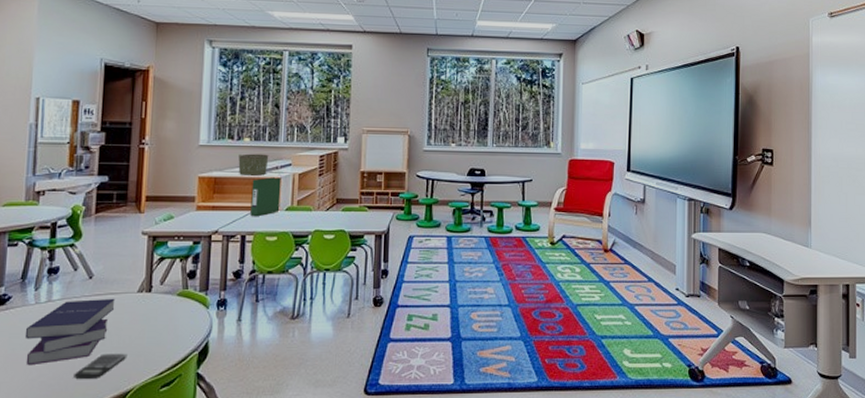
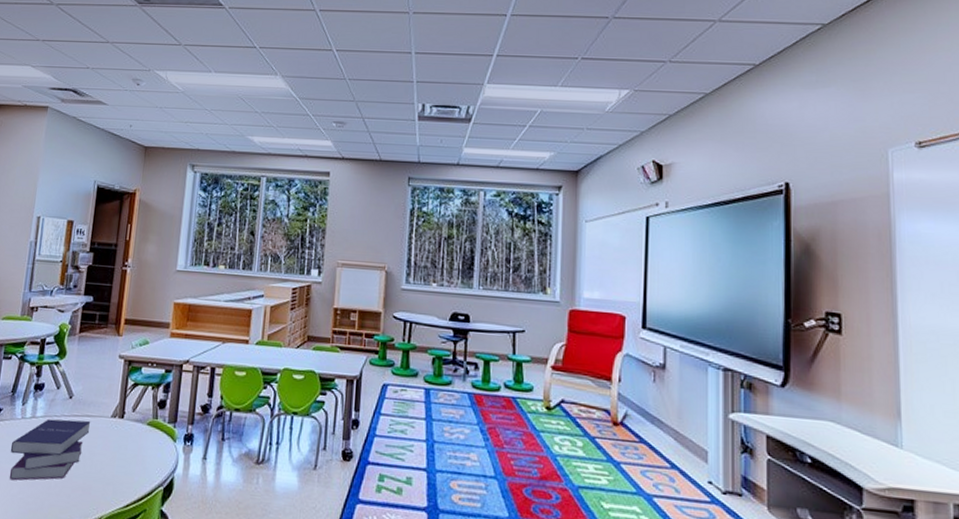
calculator: present [74,353,128,379] -> none [49,477,98,502]
basket: present [238,153,269,176] -> none [212,281,242,306]
binder: present [250,177,281,217] -> none [221,308,253,349]

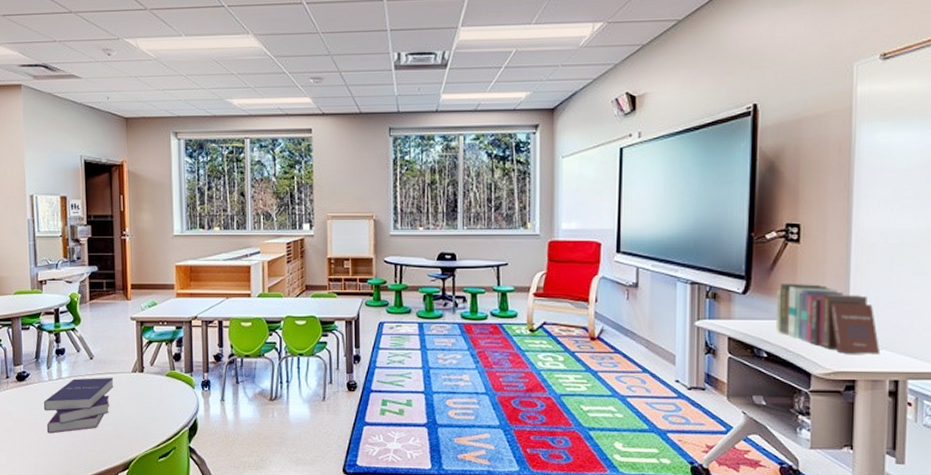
books: none [818,377,941,471] -> present [775,283,881,354]

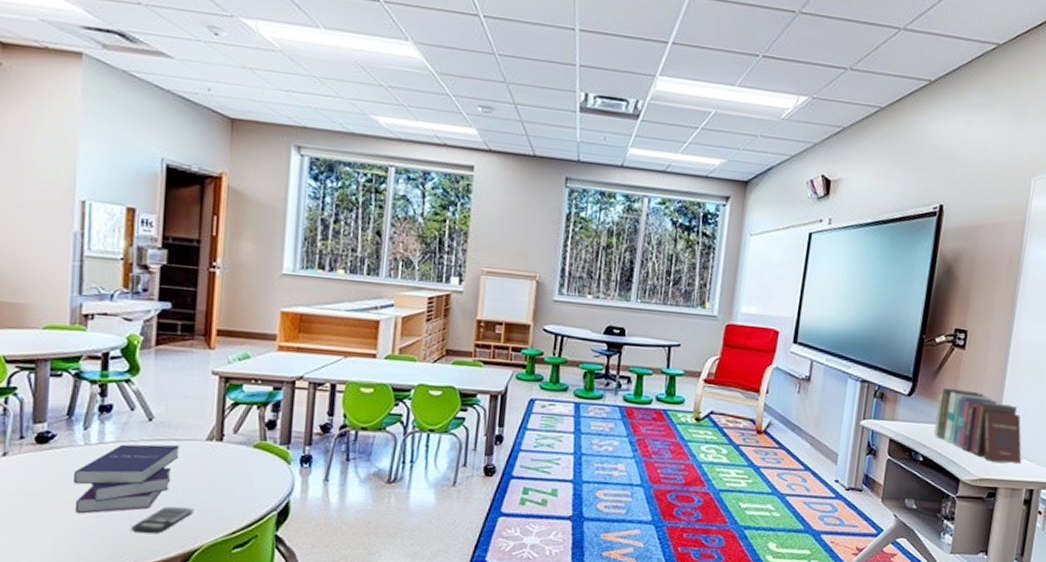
calculator: none [86,426,129,447] -> present [131,506,194,533]

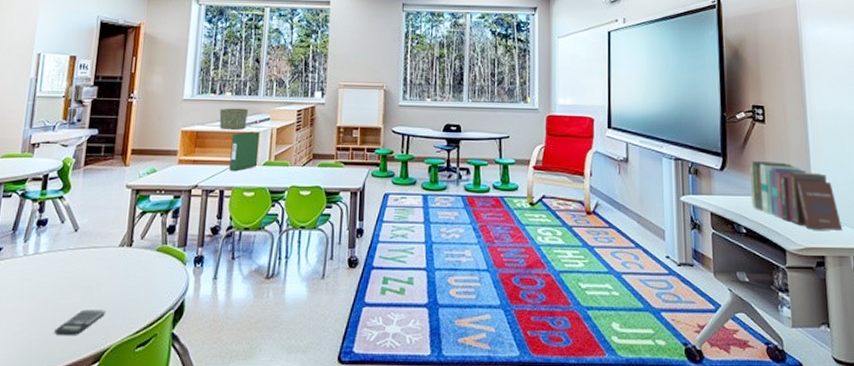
book: present [72,444,180,514] -> none [10,252,98,320]
basket: none [329,288,367,316] -> present [219,108,249,130]
binder: none [342,318,381,364] -> present [229,131,260,172]

